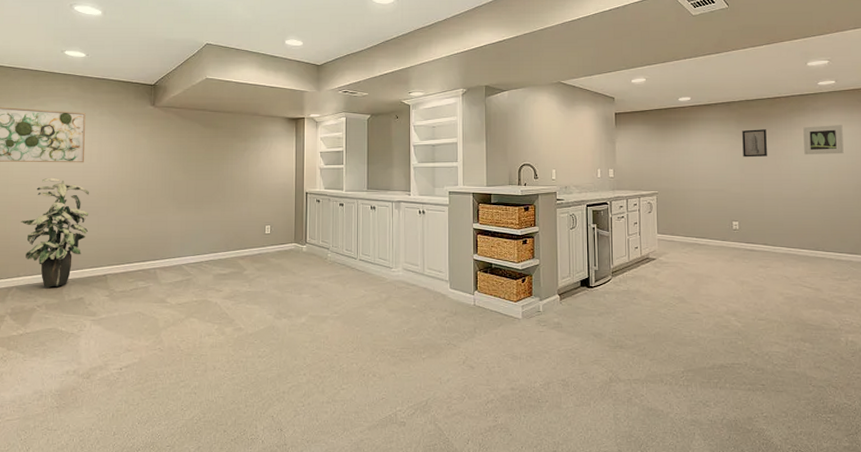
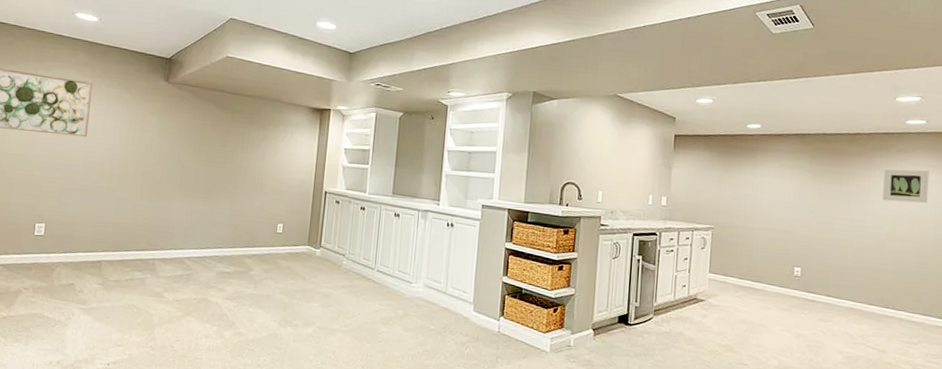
indoor plant: present [21,177,89,288] -> none [13,150,90,269]
wall art: present [742,129,767,158] -> none [813,166,843,199]

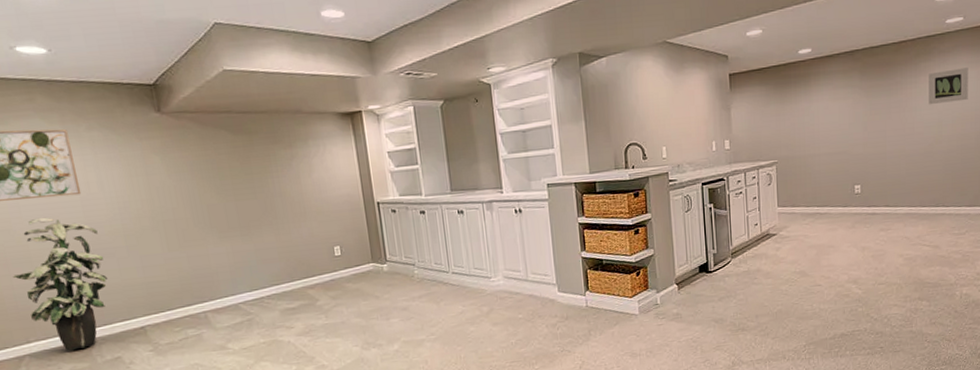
indoor plant: none [13,150,90,269] -> present [13,217,109,351]

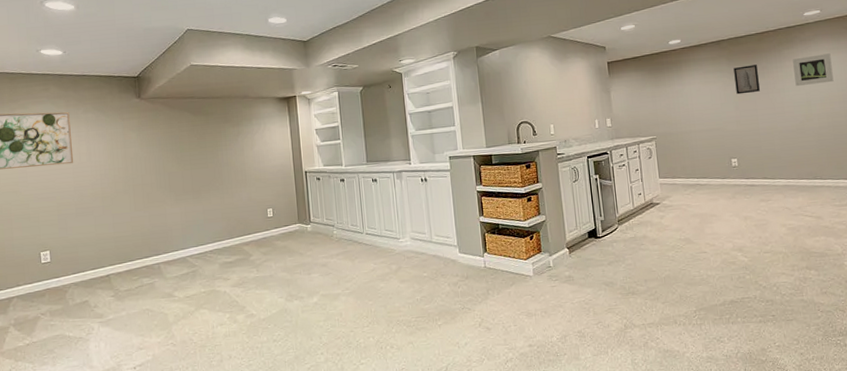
indoor plant: present [13,217,109,351] -> none [14,181,86,294]
wall art: none [866,79,891,114] -> present [733,65,760,95]

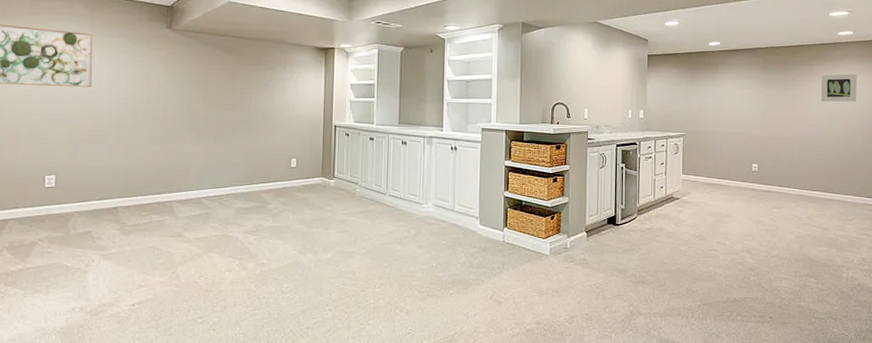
wall art: present [733,65,760,95] -> none [765,75,788,103]

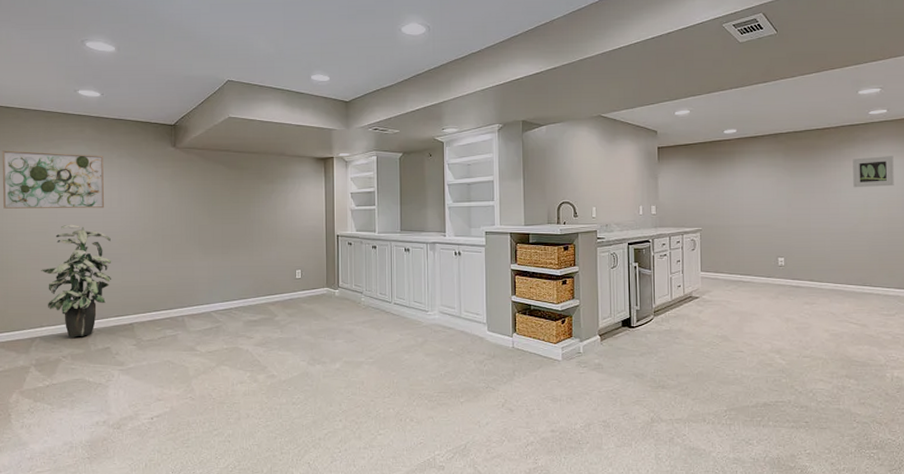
indoor plant: none [19,102,98,220] -> present [41,224,112,338]

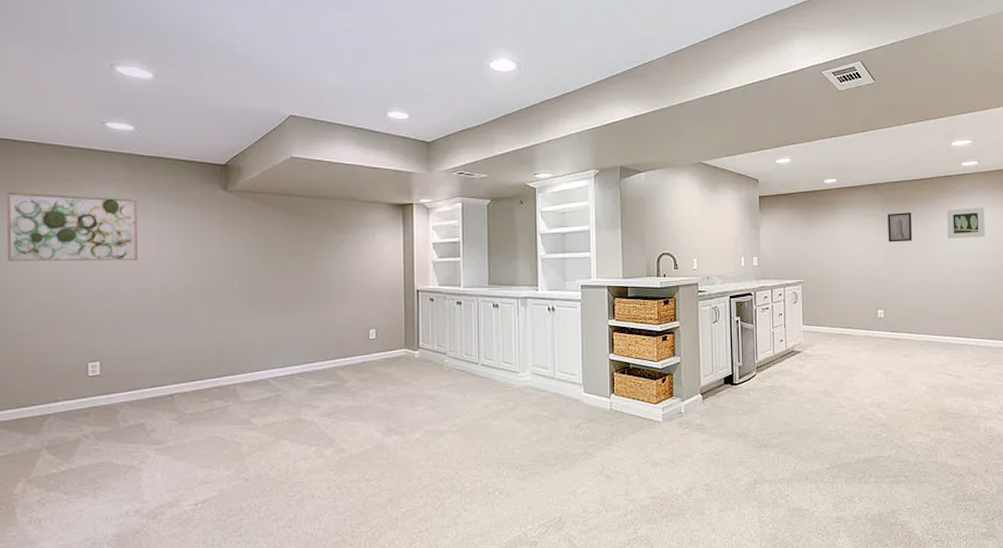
indoor plant: present [41,224,112,338] -> none [56,279,147,413]
wall art: none [789,162,815,191] -> present [888,213,912,243]

